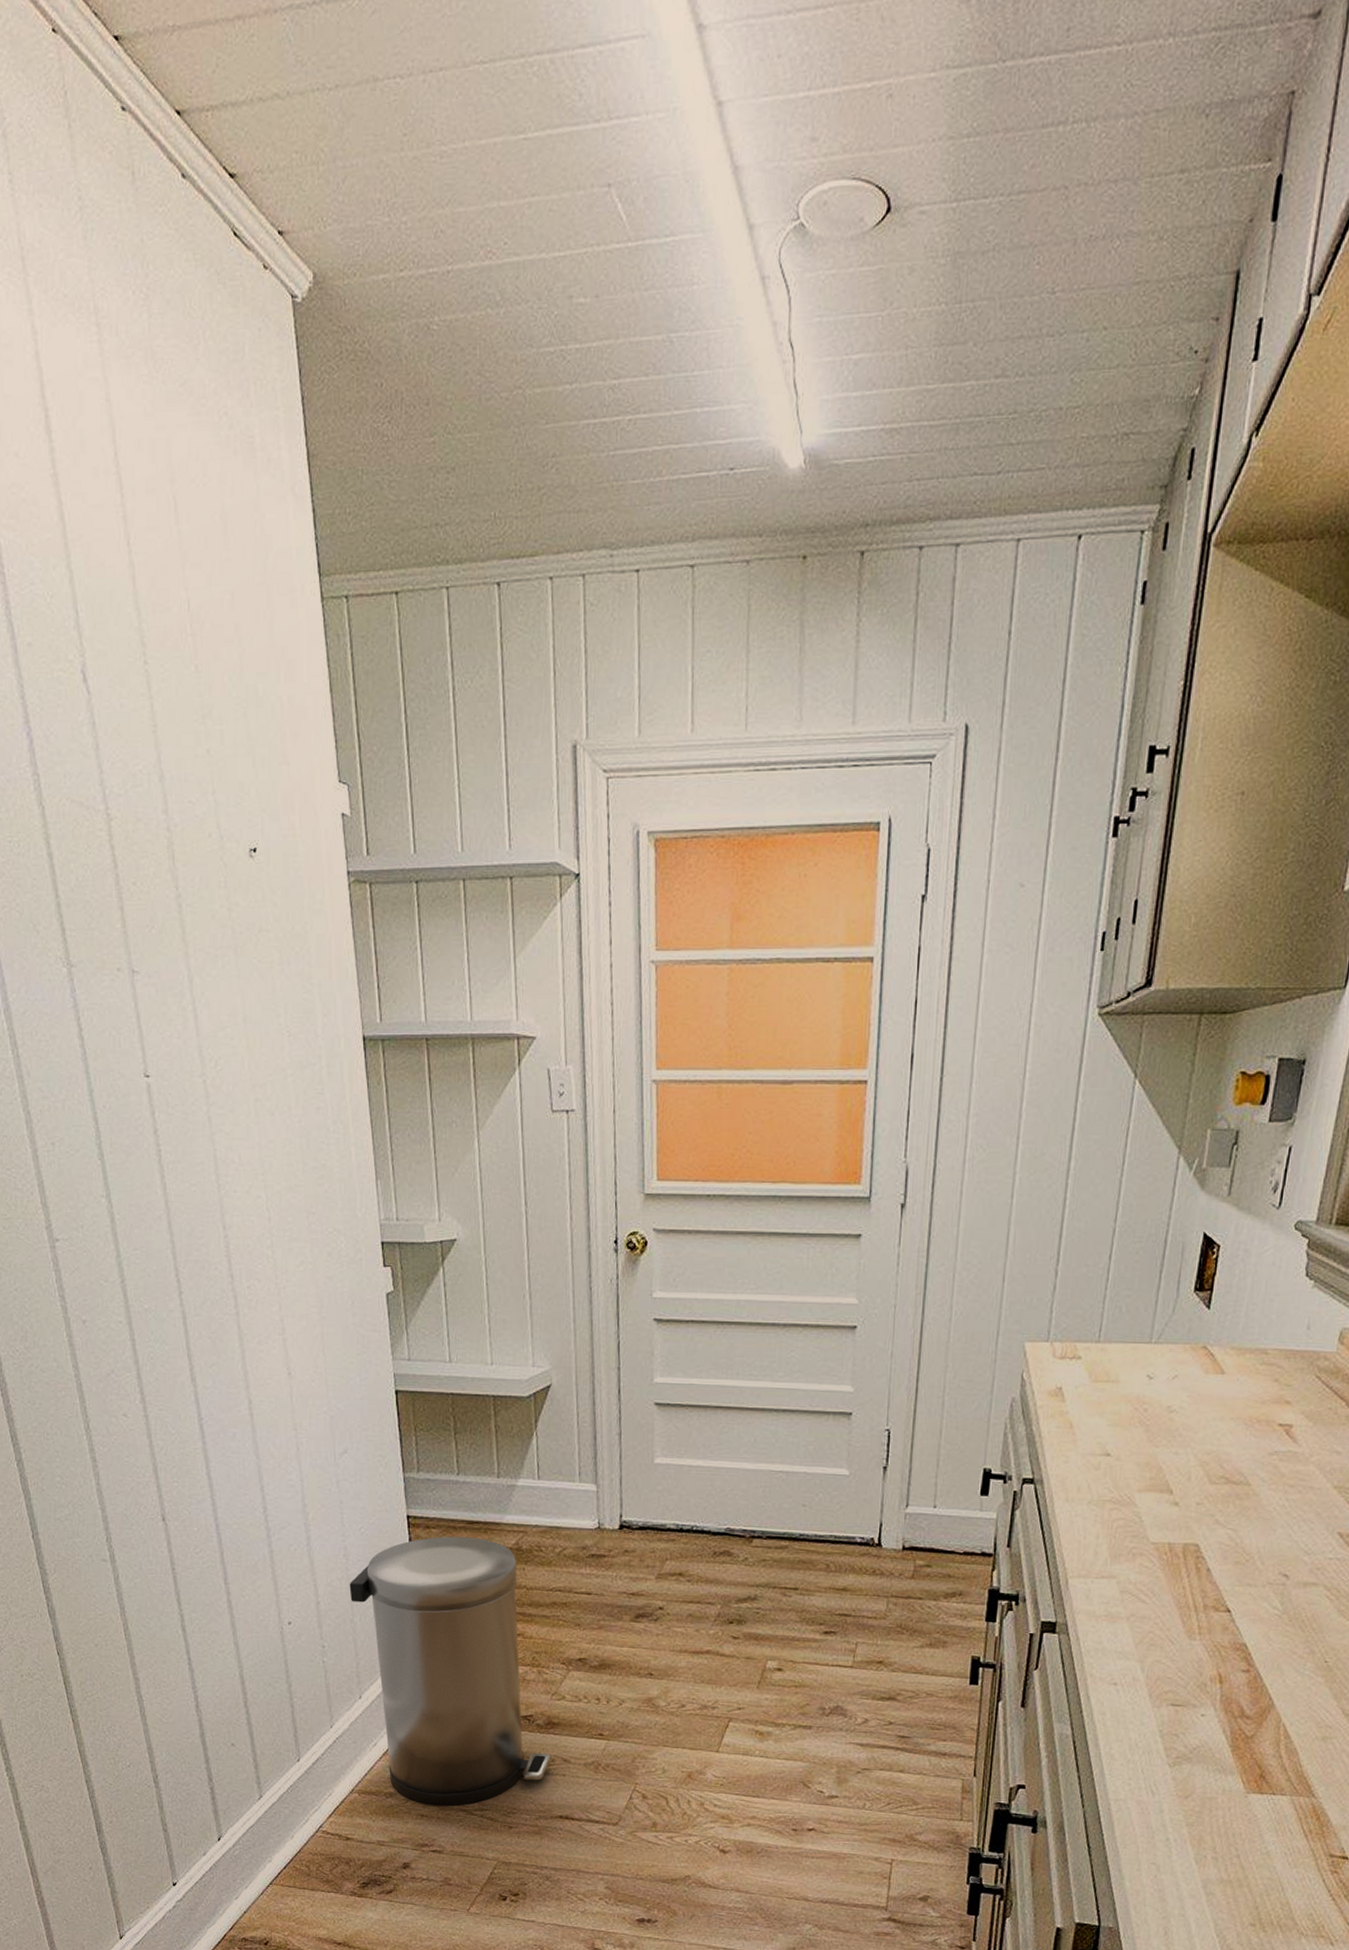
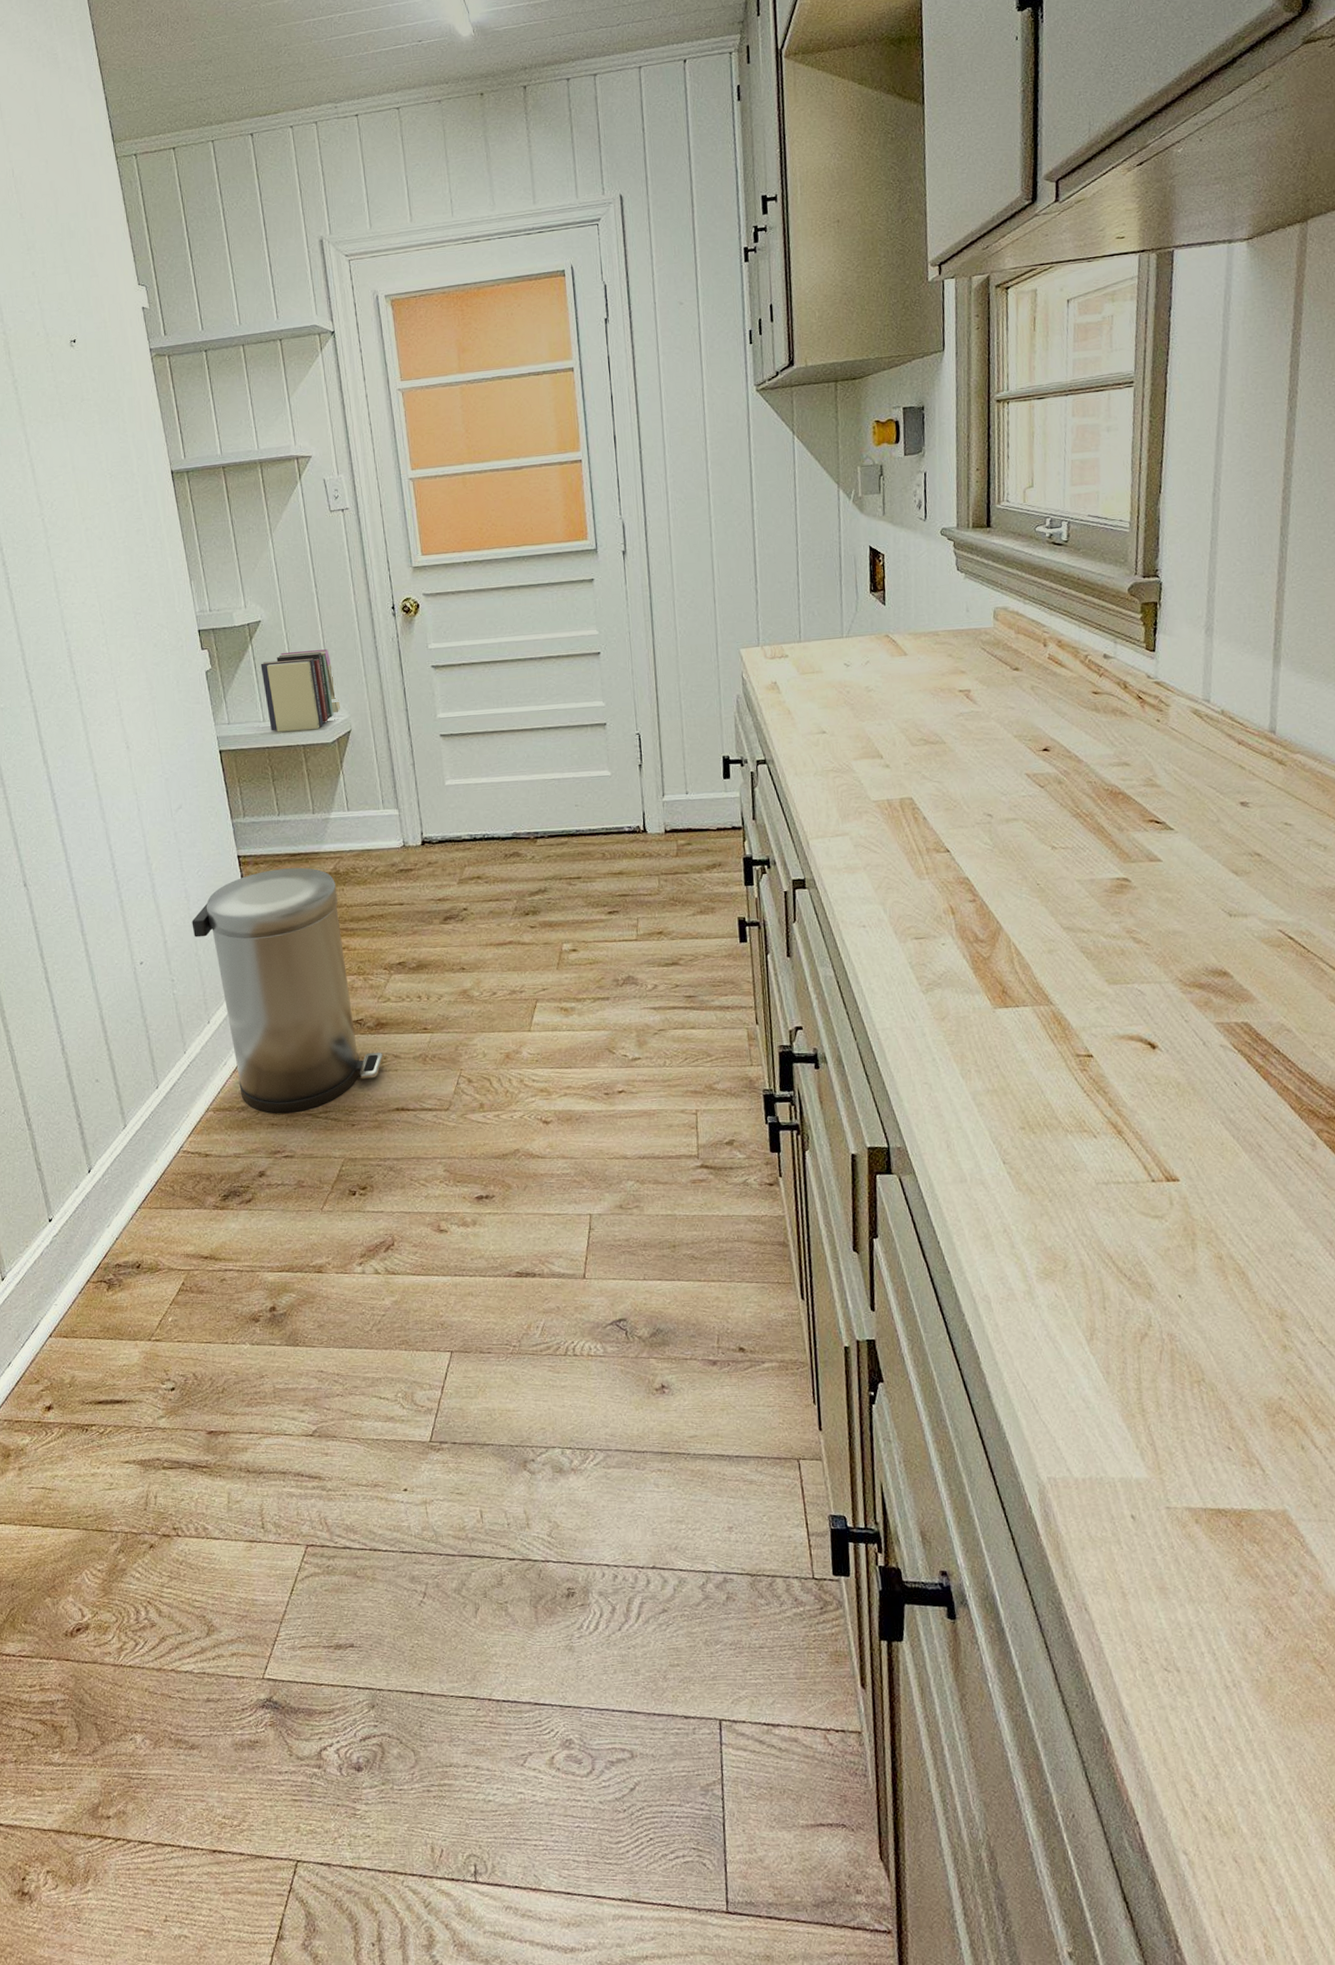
books: none [451,1281,542,1380] -> present [260,649,341,732]

